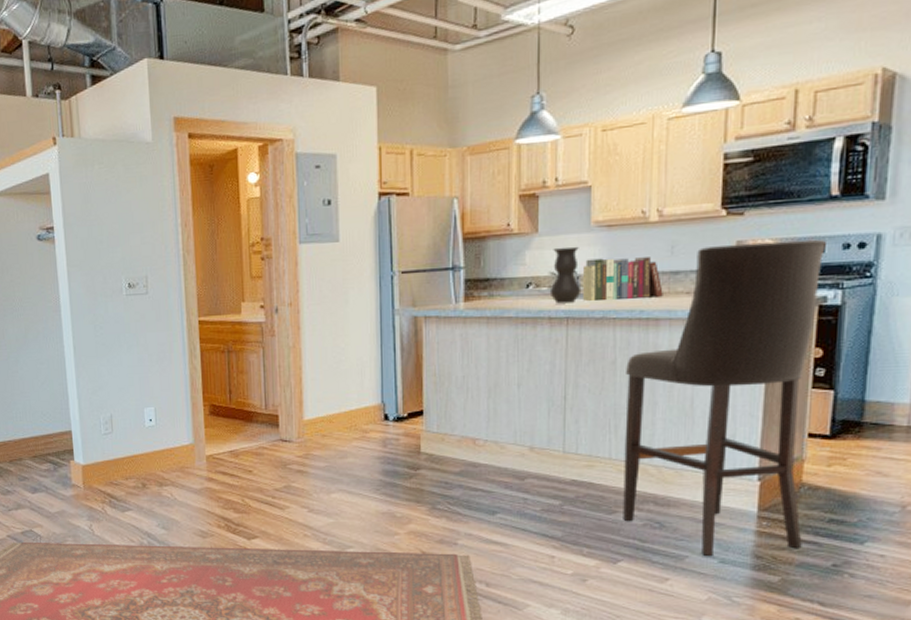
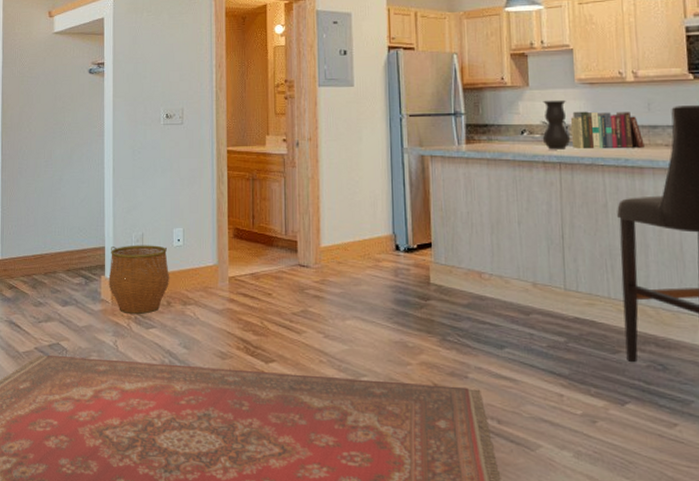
basket: none [78,426,144,497] -> present [108,245,170,314]

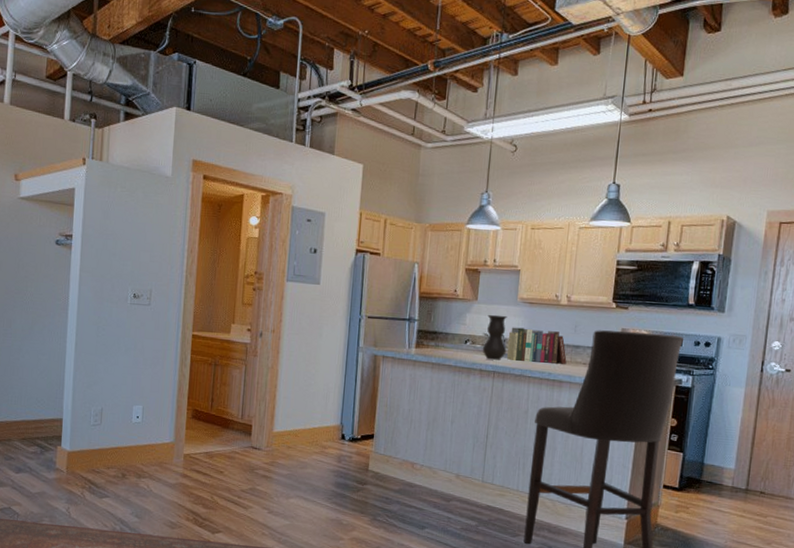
basket: present [108,245,170,314] -> none [64,419,127,484]

